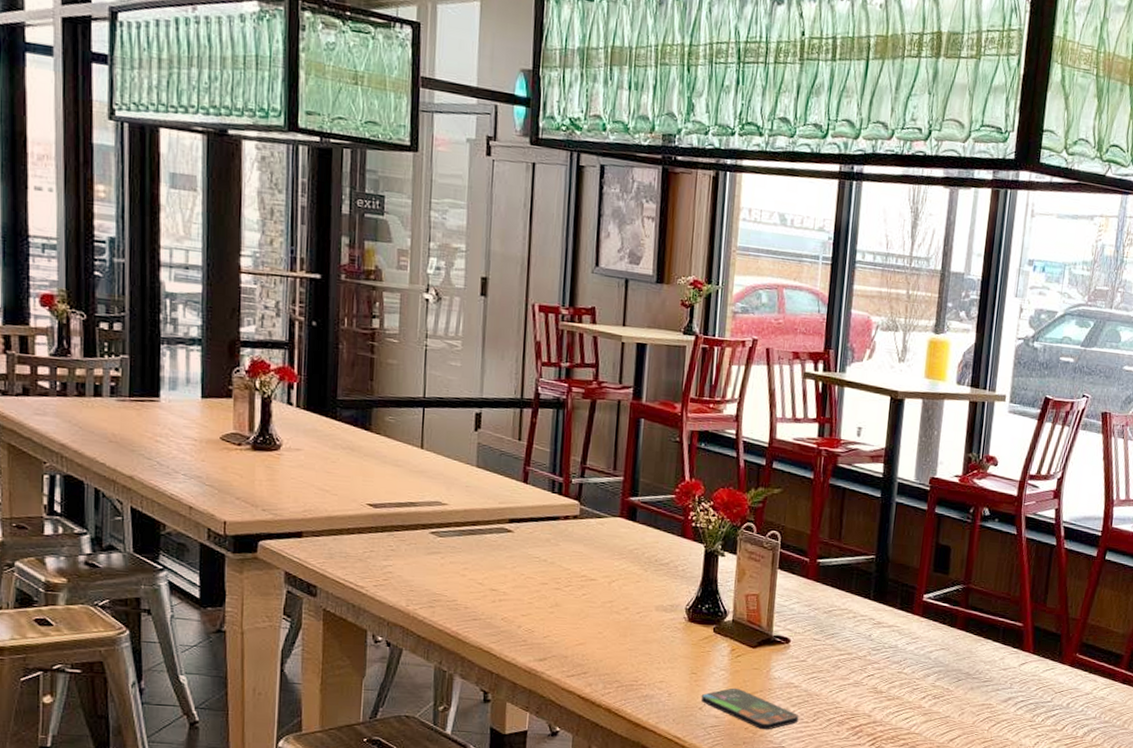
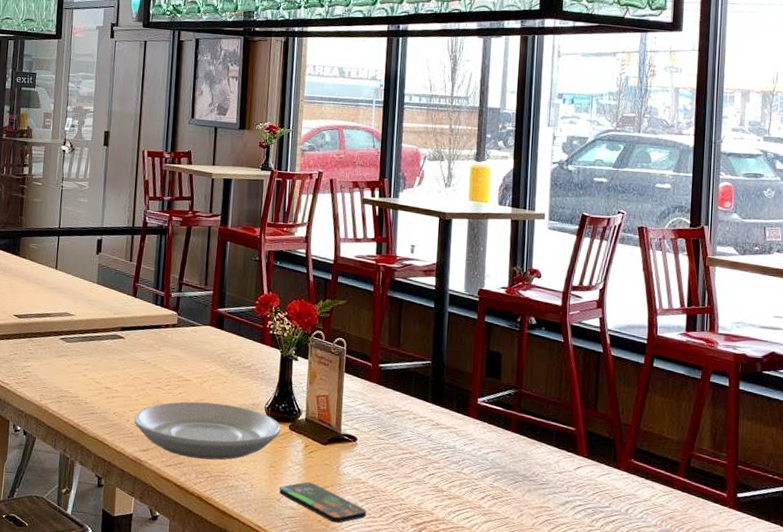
plate: none [527,603,704,668] -> present [134,401,281,460]

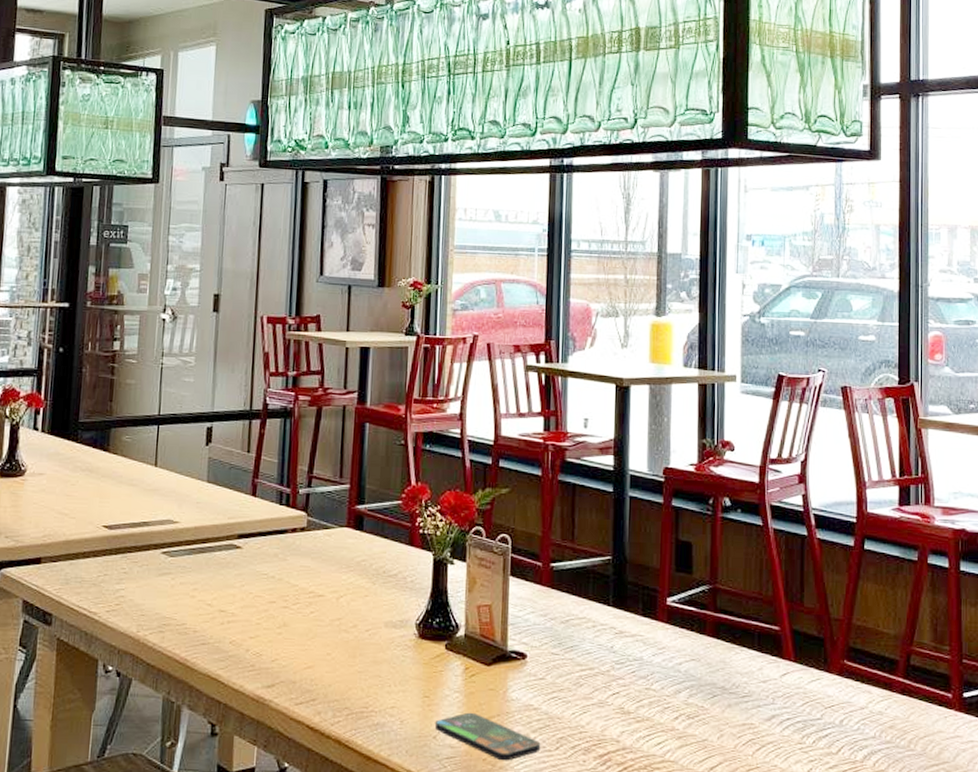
plate: present [134,401,281,460] -> none [255,622,436,693]

